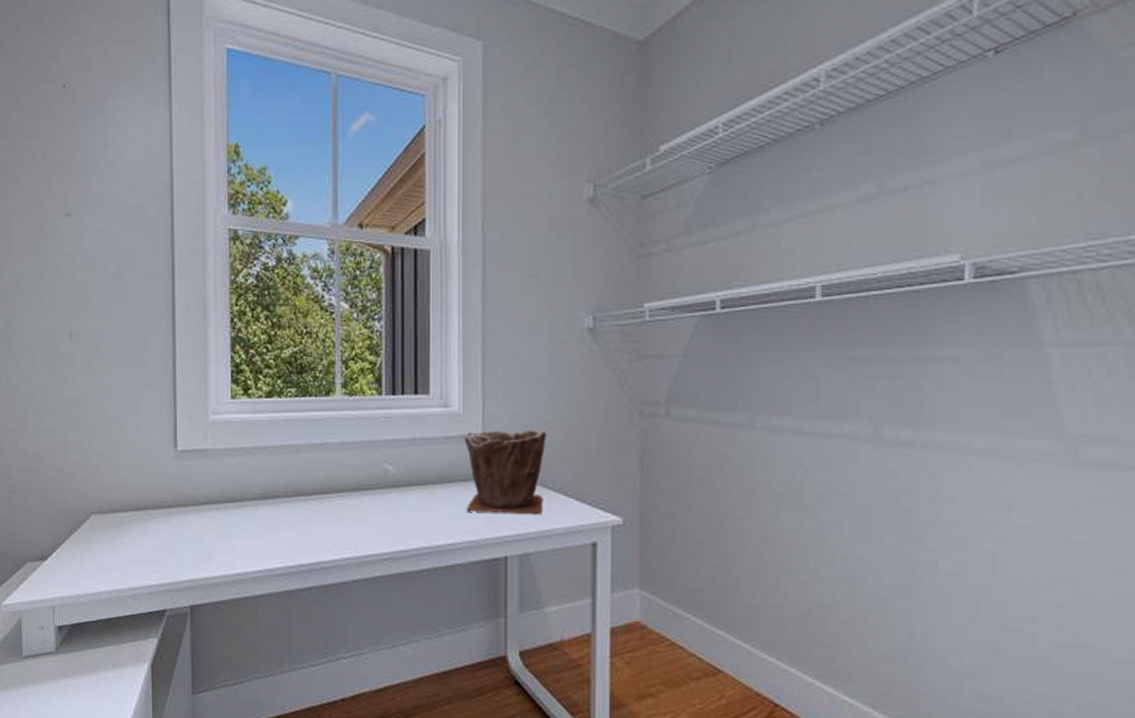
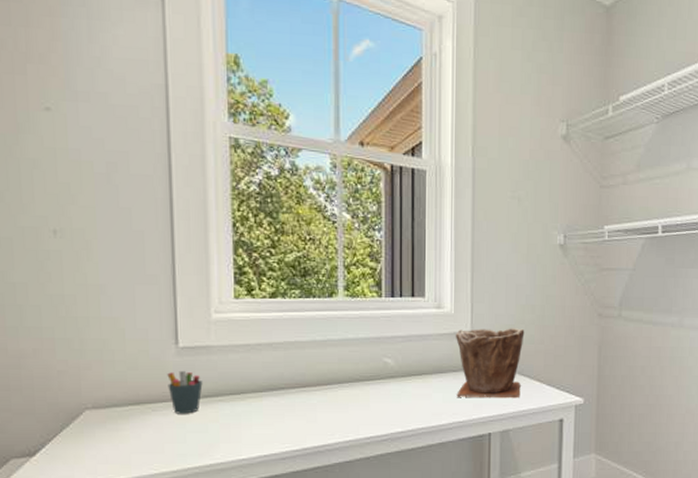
pen holder: none [166,475,199,522] -> present [167,370,203,414]

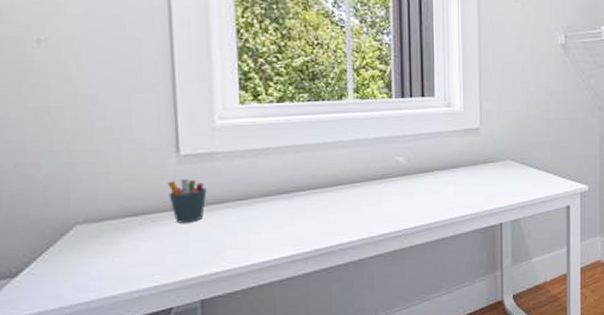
plant pot: present [455,328,525,399] -> none [465,123,531,191]

